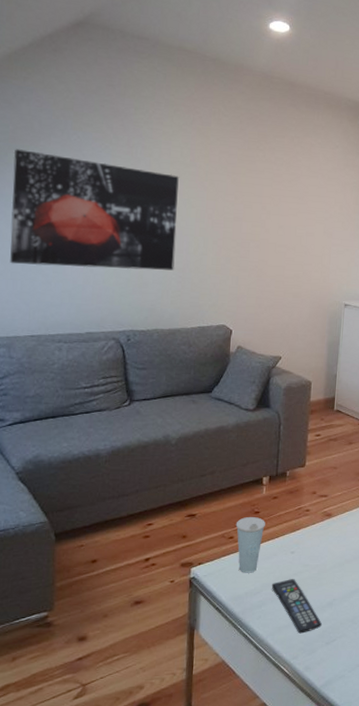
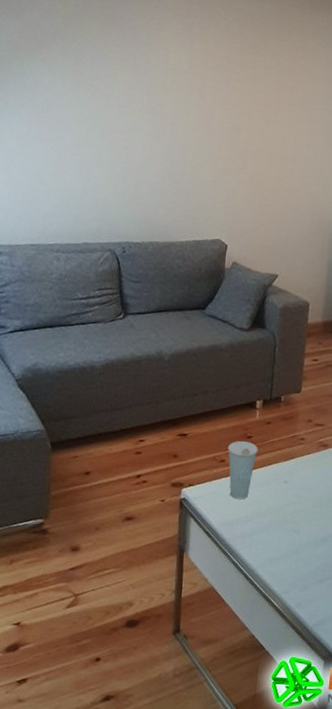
wall art: present [10,149,179,271] -> none [13,58,176,182]
remote control: present [271,579,322,634] -> none [263,509,315,568]

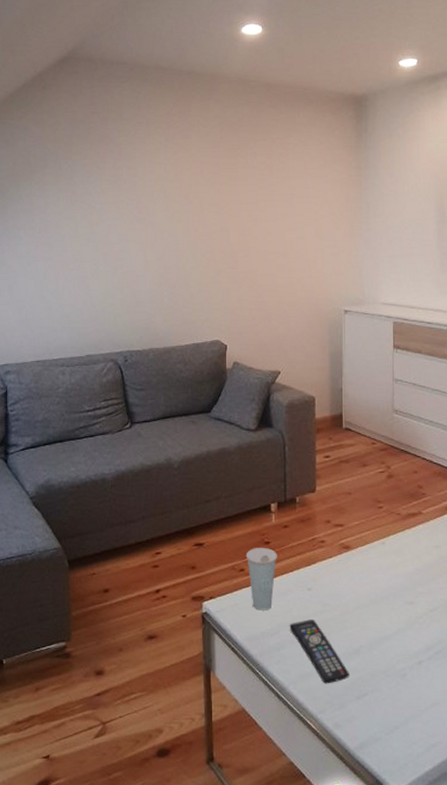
remote control: none [263,509,315,568] -> present [289,620,349,684]

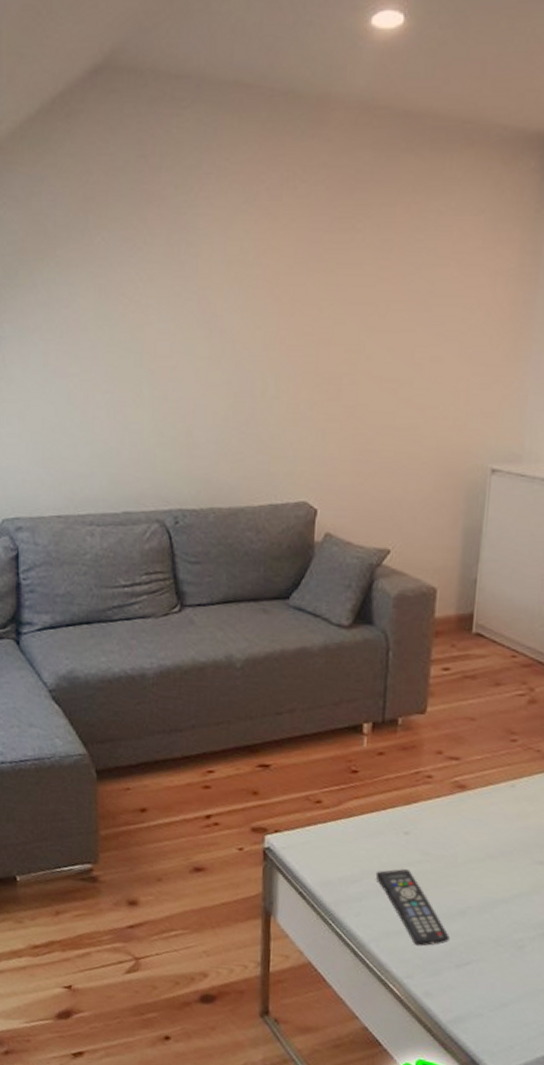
cup: present [245,547,277,611] -> none [324,776,367,853]

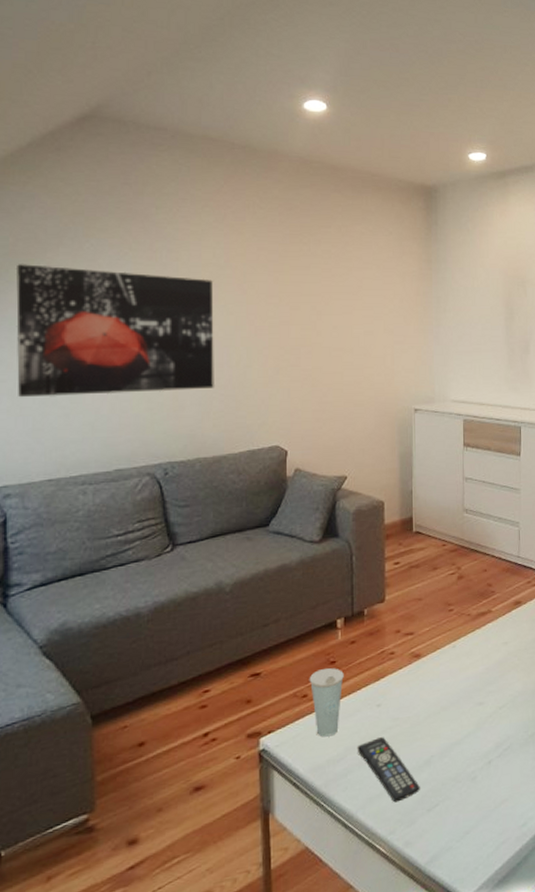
wall art: none [25,264,238,425] -> present [15,264,214,398]
cup: none [324,776,367,853] -> present [309,667,344,737]

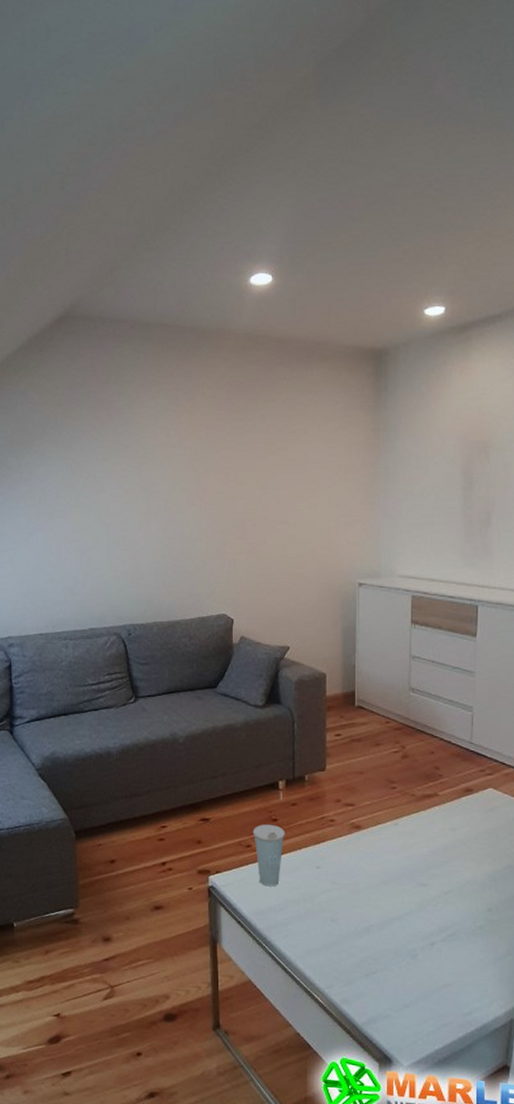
wall art: present [15,264,214,398] -> none [12,452,169,565]
remote control: present [357,737,420,803] -> none [296,897,358,961]

